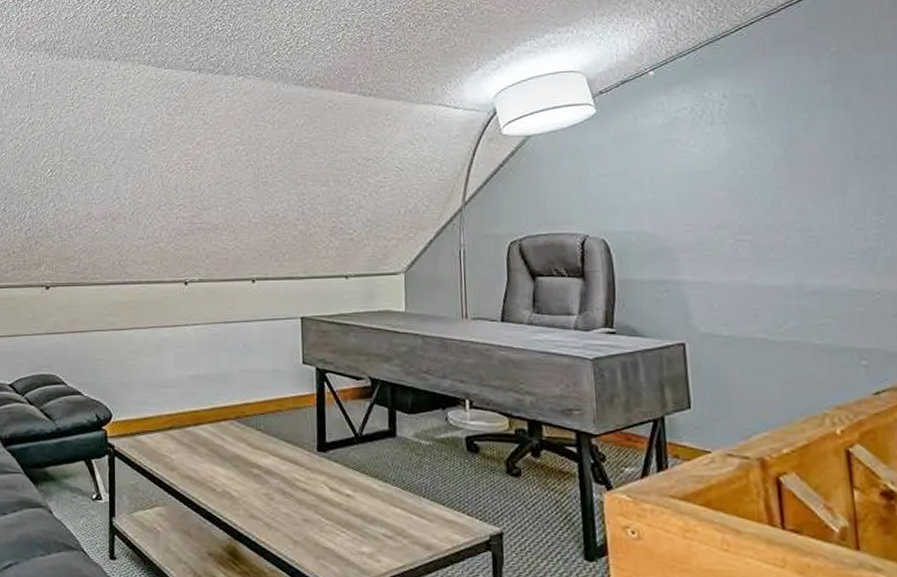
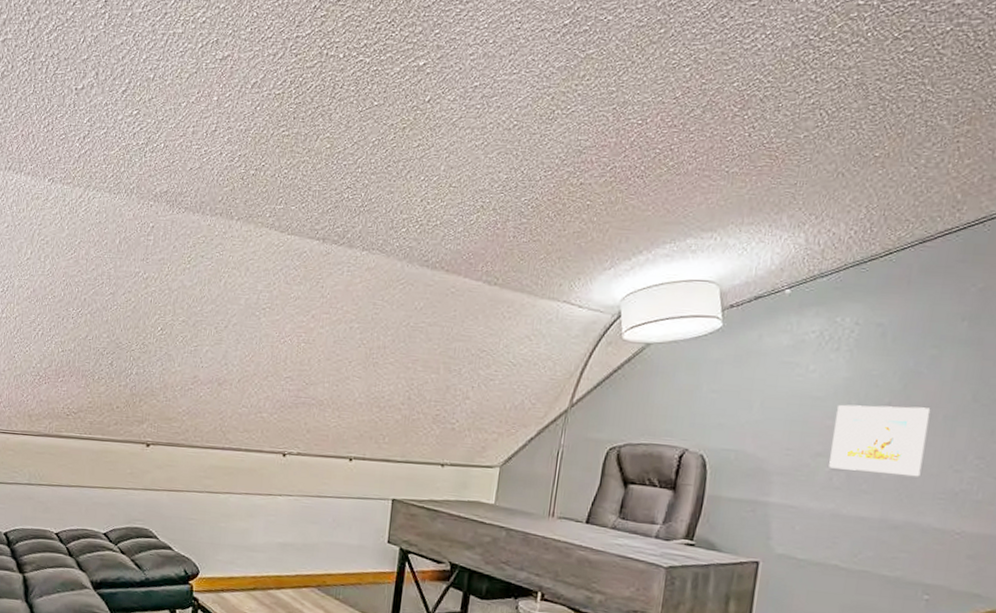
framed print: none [726,170,824,240] -> present [829,404,931,477]

